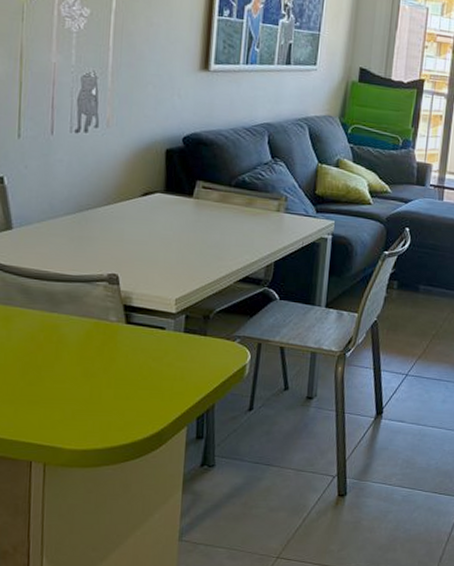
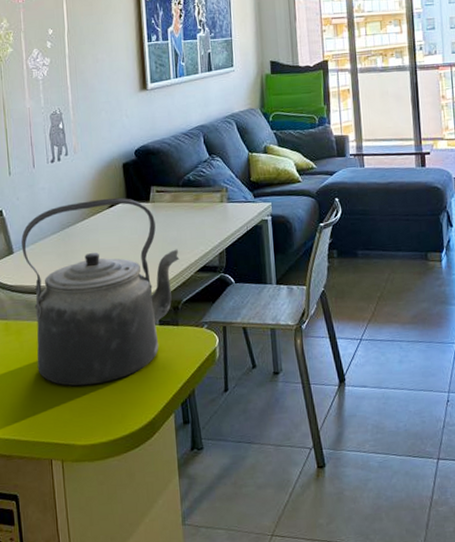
kettle: none [24,183,220,387] -> present [21,197,180,386]

